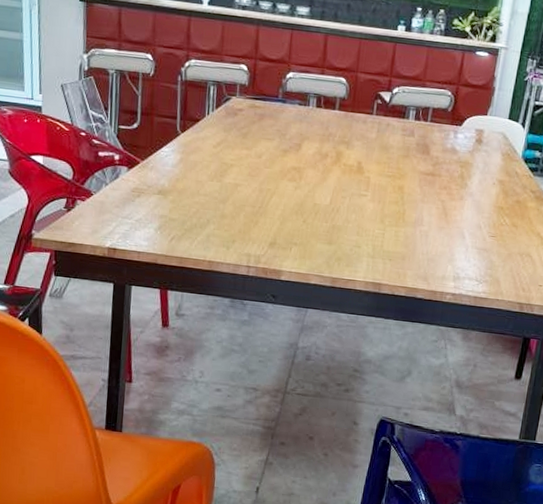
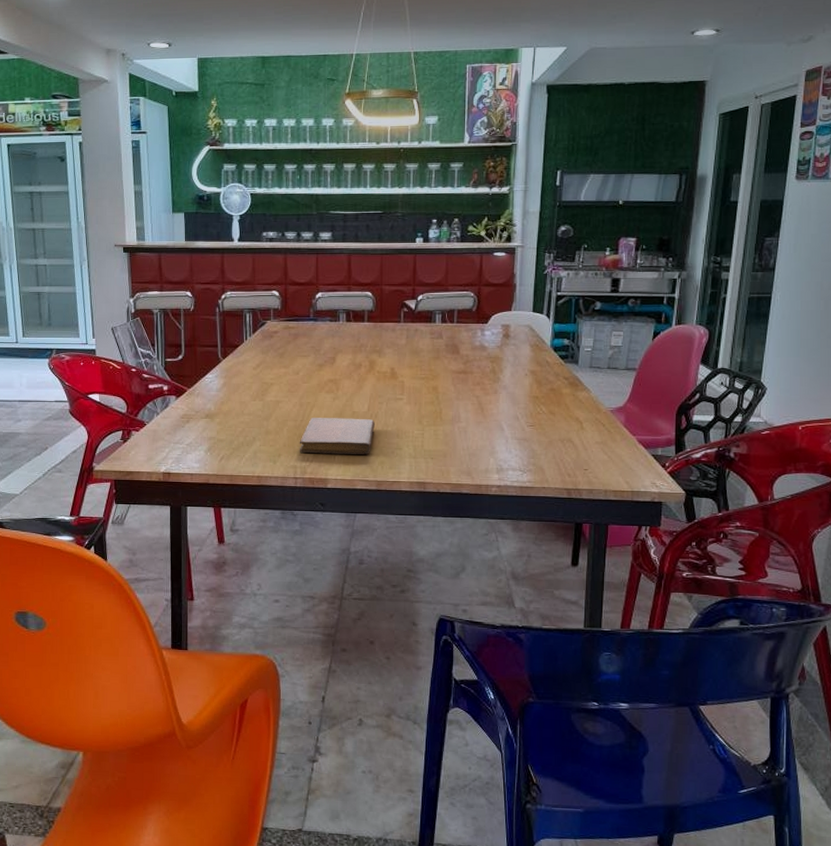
notebook: none [254,205,336,250] -> present [299,418,375,454]

